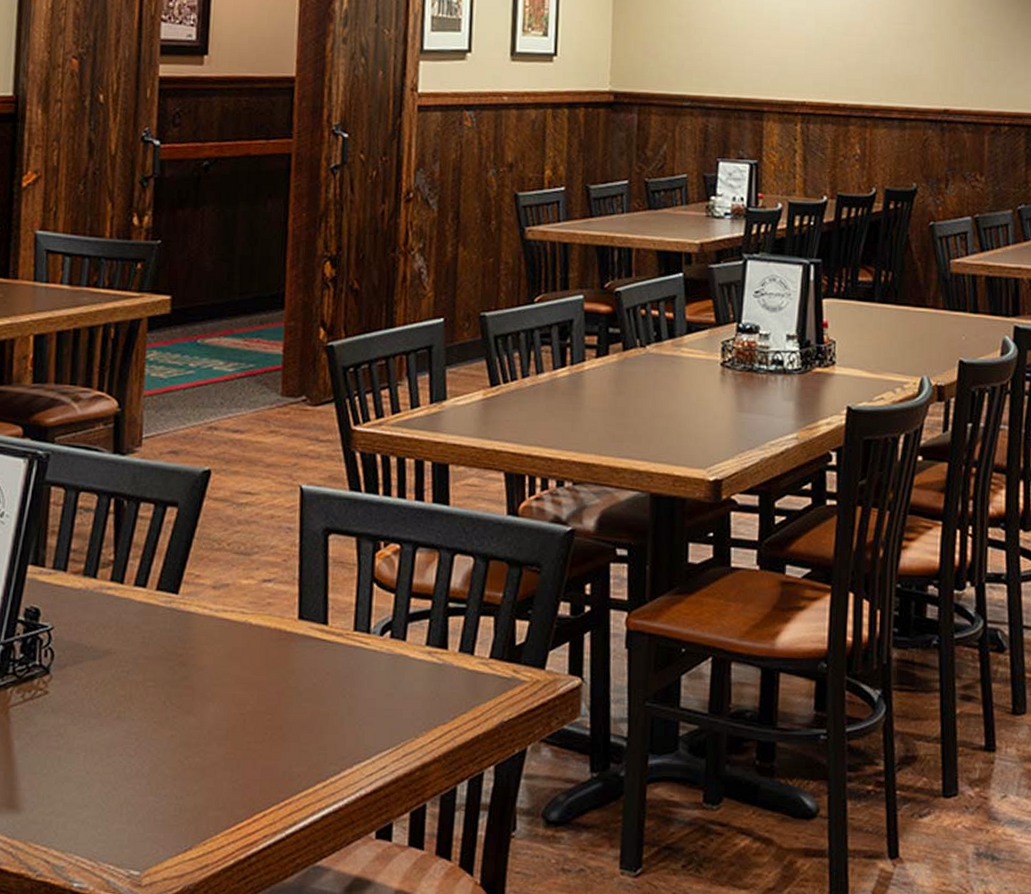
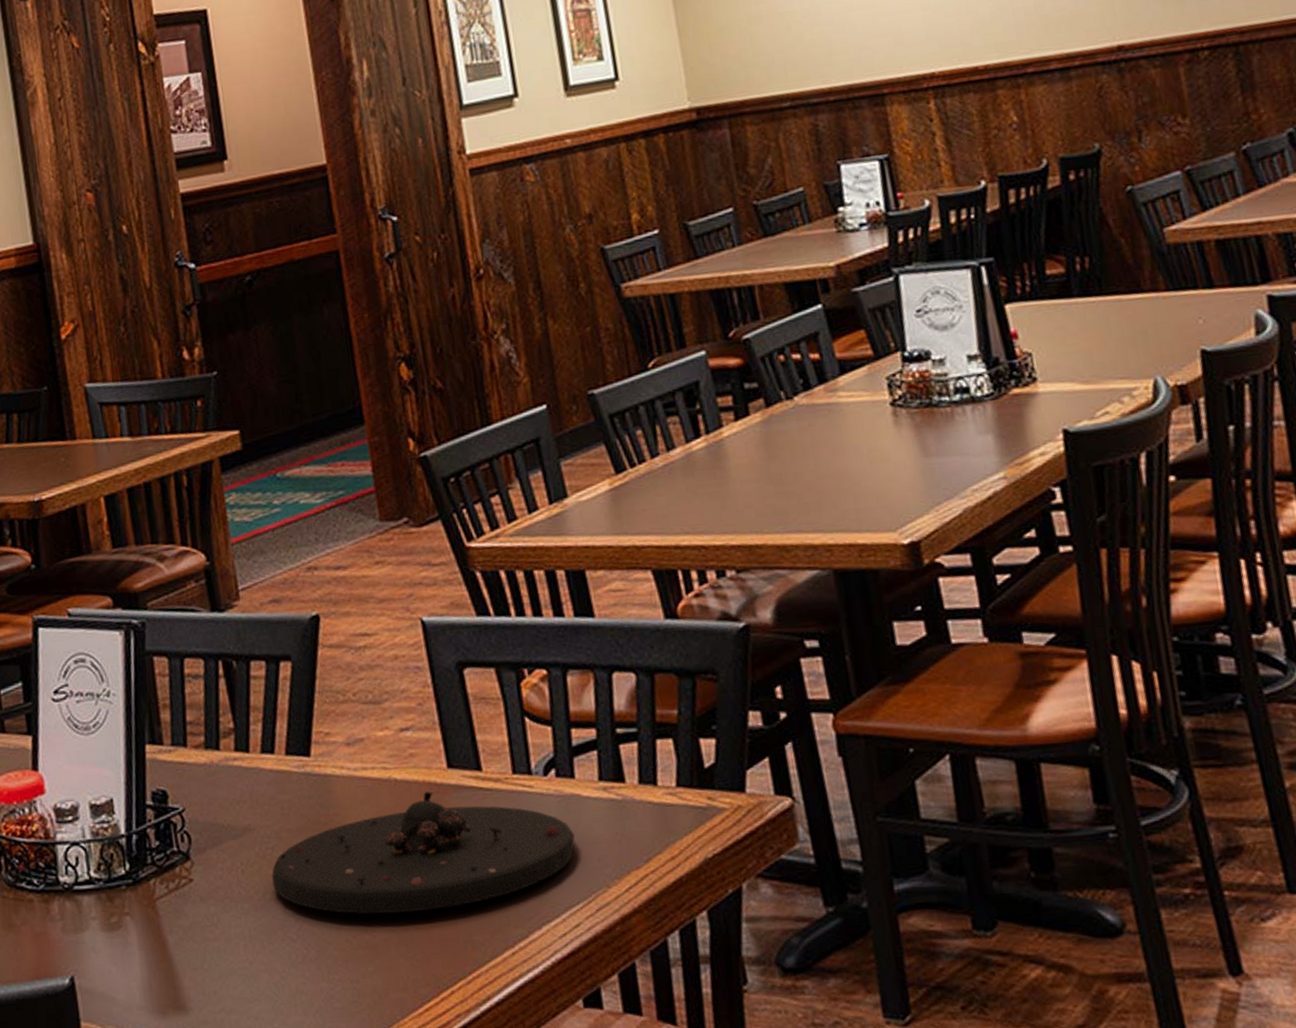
plate: none [121,637,396,742] -> present [272,791,575,915]

